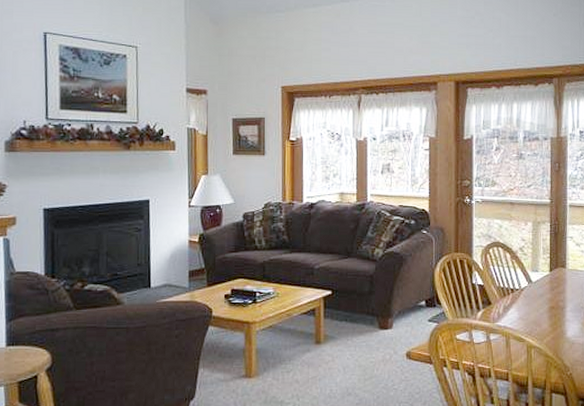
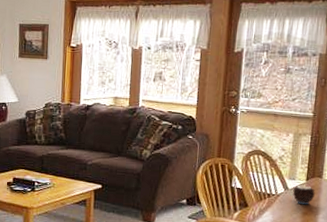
candle: none [537,276,561,297] -> present [292,184,316,204]

